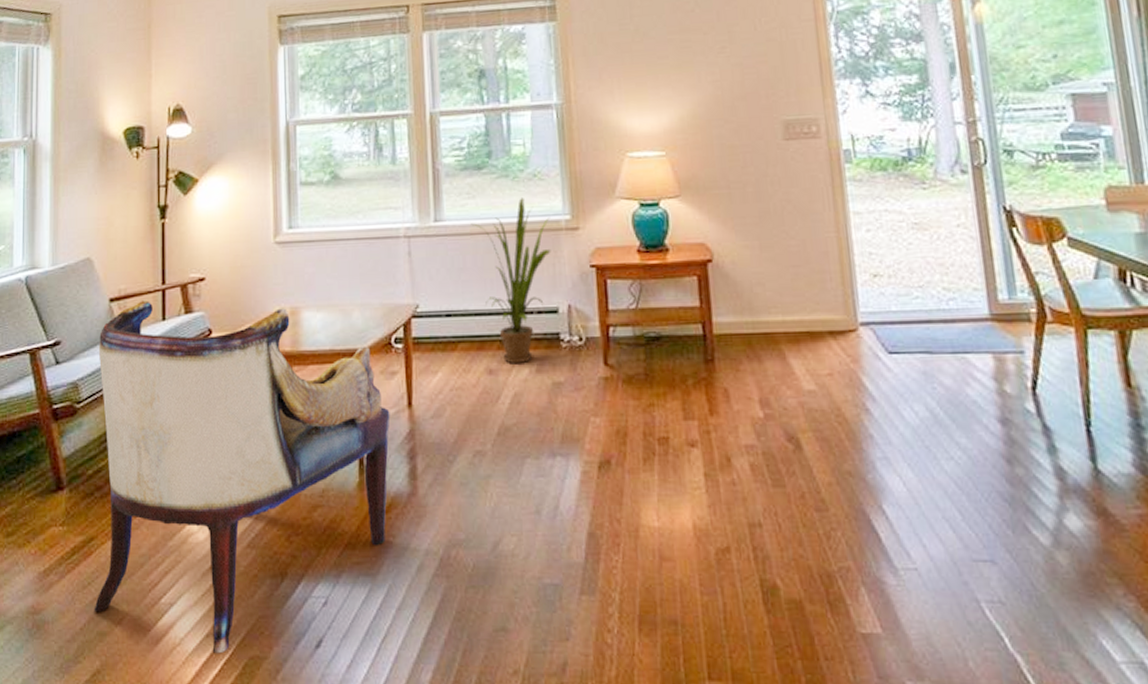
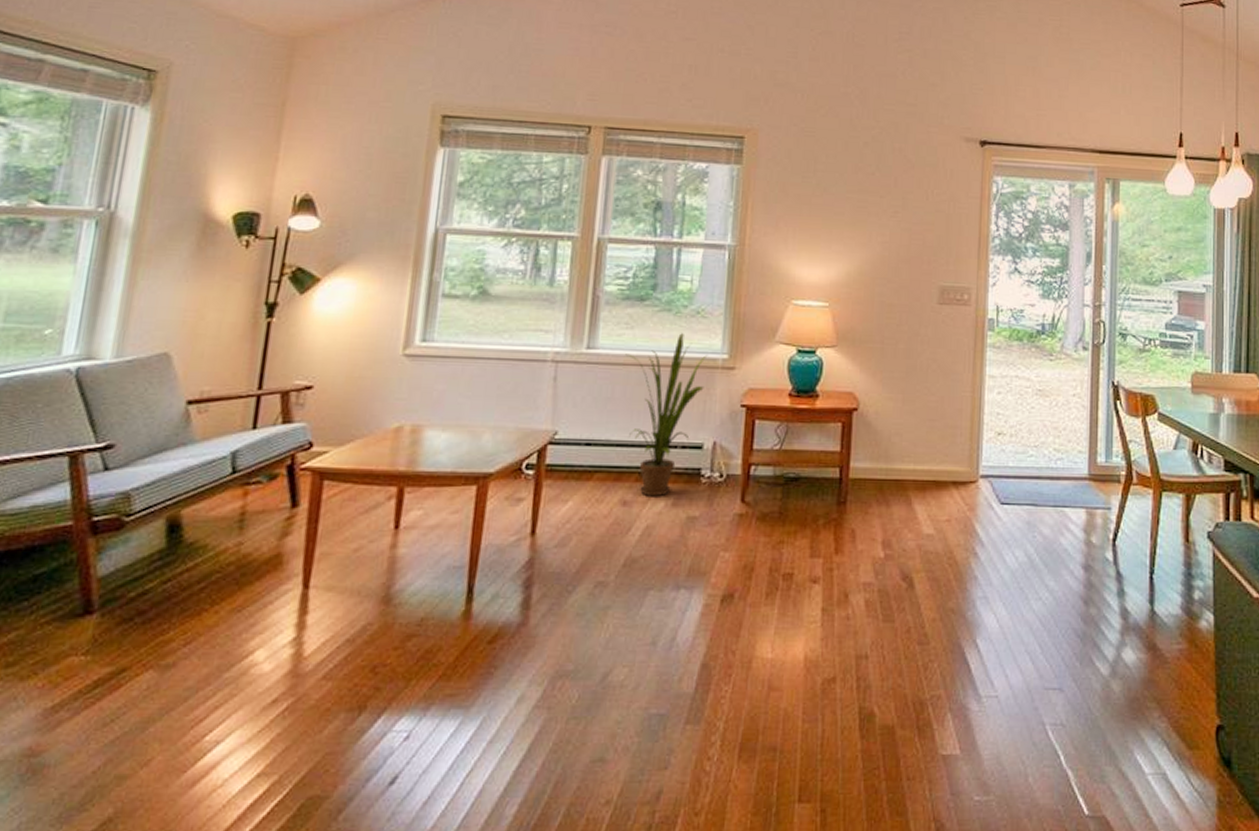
armchair: present [94,299,390,654] -> none [114,404,510,795]

